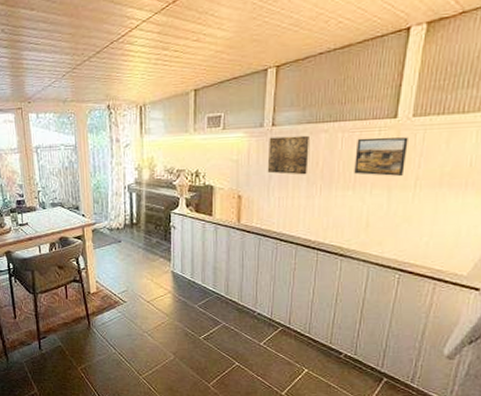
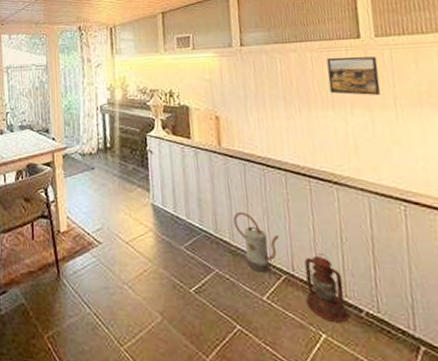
watering can: none [243,278,282,325] -> present [233,211,280,272]
wall art: present [267,135,309,175] -> none [239,55,283,95]
lantern: none [295,312,330,362] -> present [304,254,349,324]

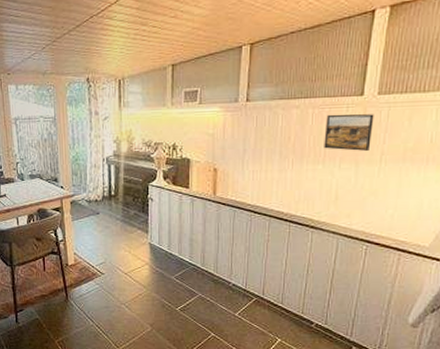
watering can: present [233,211,280,272] -> none [219,249,256,296]
lantern: present [304,254,349,324] -> none [269,282,302,332]

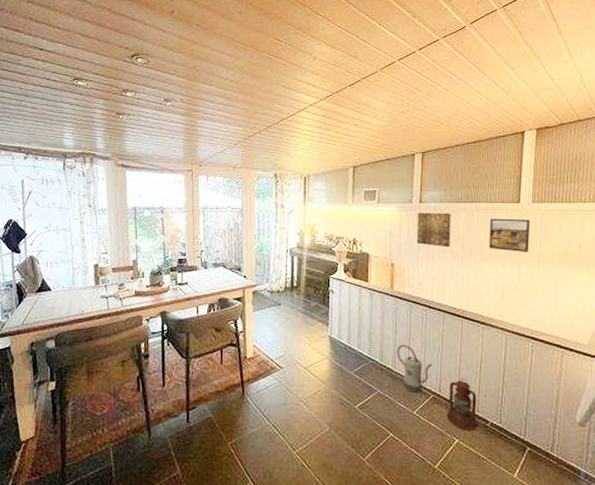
watering can: none [219,249,256,296] -> present [397,344,433,392]
wall art: none [241,111,282,149] -> present [416,212,451,248]
lantern: none [269,282,302,332] -> present [446,379,477,432]

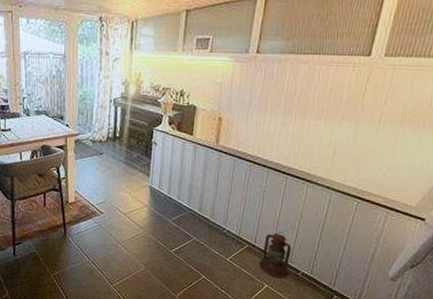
watering can: present [397,344,433,392] -> none [216,197,251,242]
wall art: present [416,212,451,248] -> none [248,64,290,103]
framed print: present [489,218,530,252] -> none [327,72,379,111]

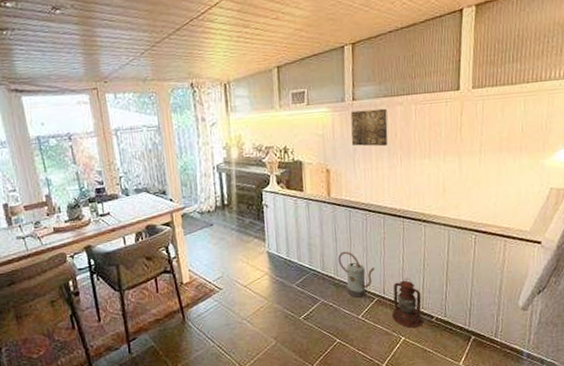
watering can: none [216,197,251,242] -> present [338,251,375,298]
wall art: none [248,64,290,103] -> present [350,108,388,147]

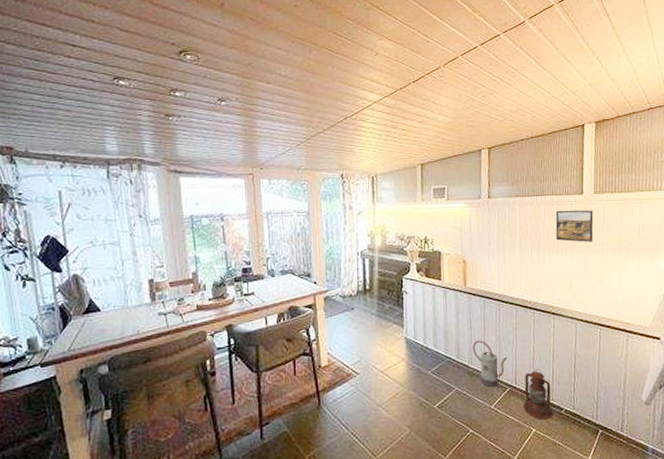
wall art: present [350,108,388,147] -> none [486,207,520,242]
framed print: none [428,107,471,144] -> present [555,210,594,242]

